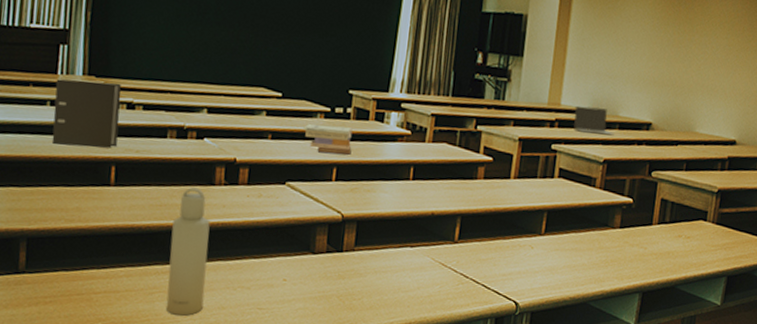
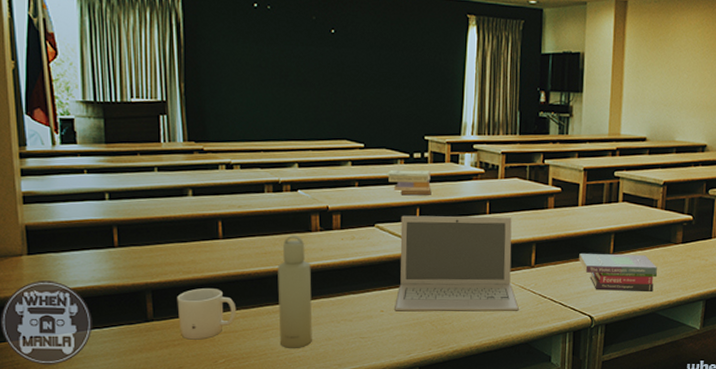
binder: present [51,79,121,148] -> none [160,146,221,206]
mug: none [53,239,121,299] -> present [177,288,237,340]
laptop: none [299,174,437,291] -> present [395,215,519,312]
books: none [507,231,592,279] -> present [579,254,657,292]
laptop: present [574,105,614,136] -> none [633,134,672,159]

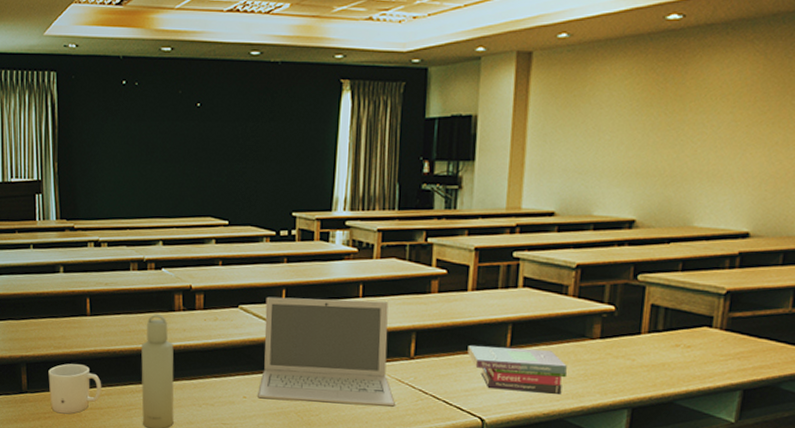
books: present [386,169,432,196] -> none [251,248,299,276]

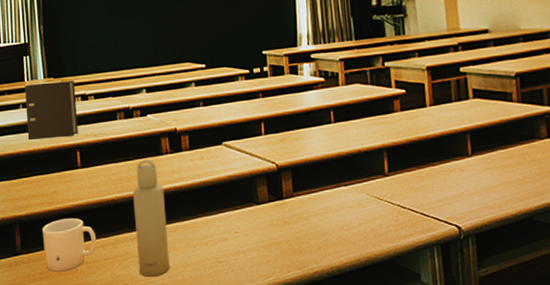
binder: none [35,224,89,283] -> present [24,80,78,140]
laptop: present [258,296,395,407] -> none [247,124,378,232]
books: present [467,346,567,394] -> none [435,154,525,197]

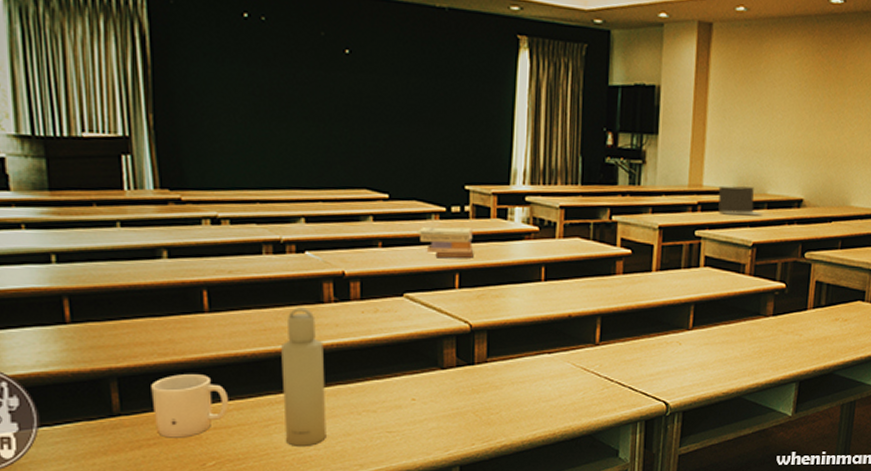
binder: present [24,80,78,140] -> none [123,195,205,271]
books: none [228,84,274,111] -> present [417,226,474,259]
laptop: none [474,25,520,51] -> present [718,185,763,216]

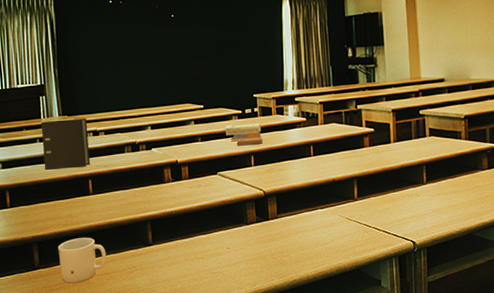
binder: none [123,195,205,271] -> present [41,118,90,170]
bottle: present [281,307,326,448] -> none [139,187,171,287]
laptop: present [718,185,763,216] -> none [433,75,469,97]

